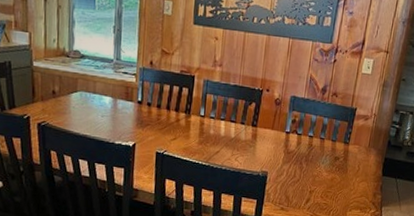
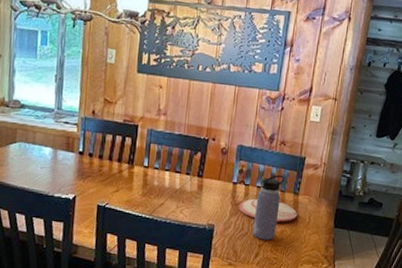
plate: none [291,147,348,170] -> present [238,198,298,222]
water bottle: none [304,125,336,187] -> present [253,174,285,240]

